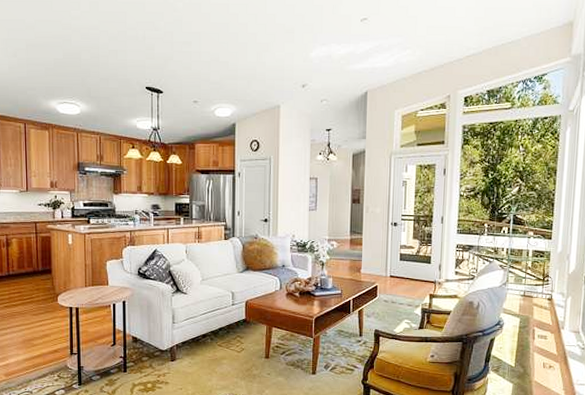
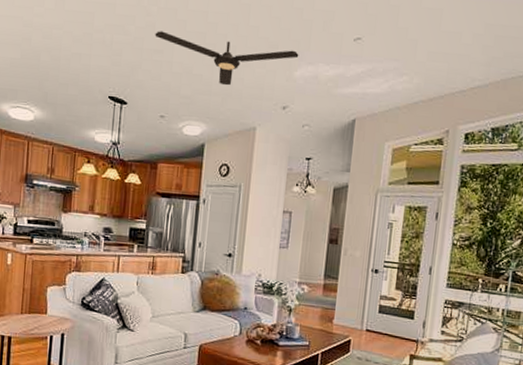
ceiling fan: none [182,24,313,70] -> present [155,31,299,86]

